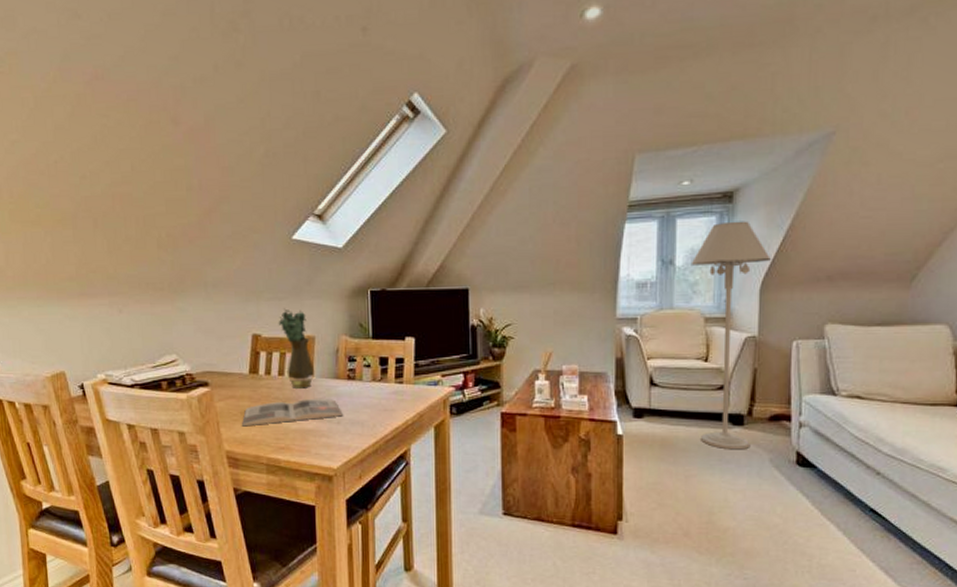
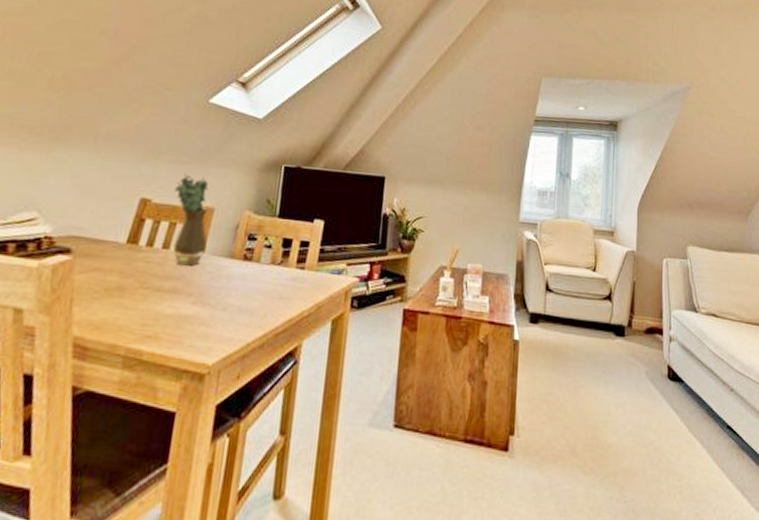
magazine: present [242,399,343,427] -> none [103,279,231,307]
floor lamp: present [690,221,772,450] -> none [583,146,647,362]

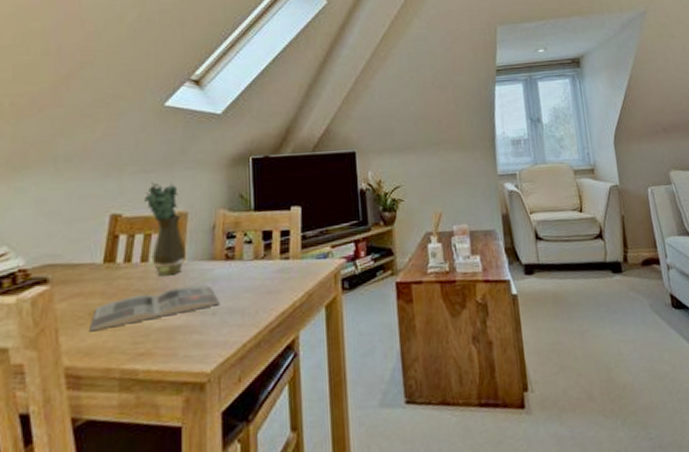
magazine: none [103,279,231,307] -> present [90,285,219,332]

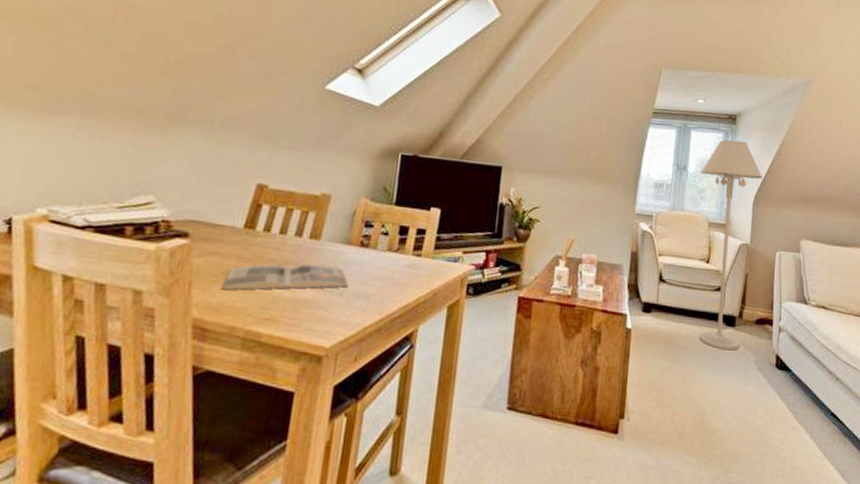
vase: present [143,182,187,277] -> none [290,160,326,252]
floor lamp: none [555,82,632,299] -> present [699,140,763,351]

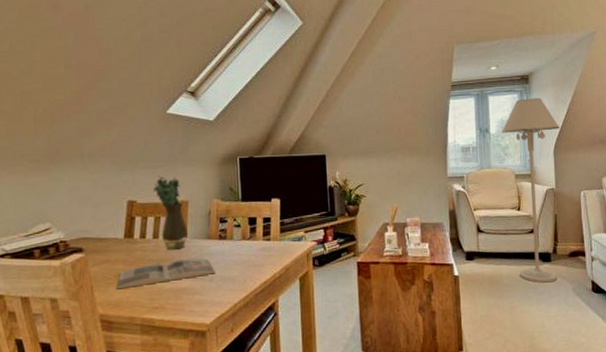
vase: none [290,160,326,252] -> present [153,176,189,250]

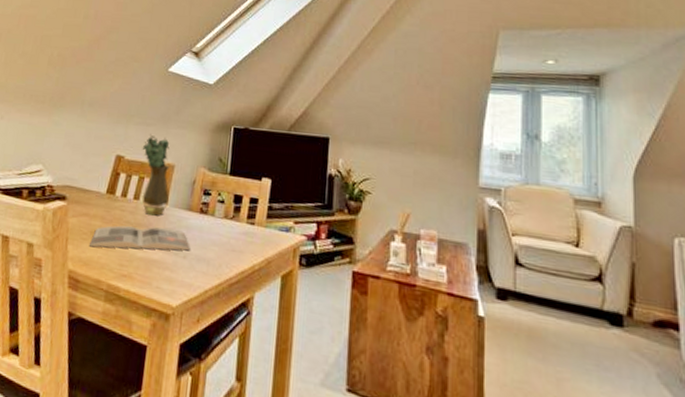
floor lamp: present [501,98,561,283] -> none [557,104,645,357]

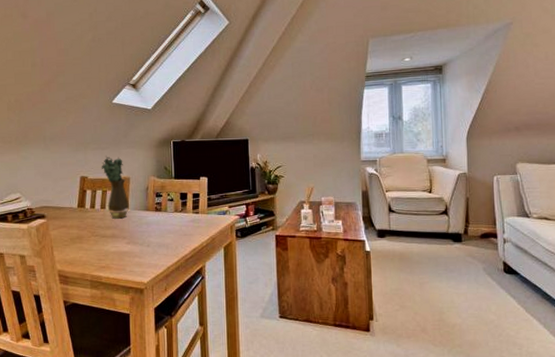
magazine: present [90,225,190,251] -> none [71,227,152,250]

